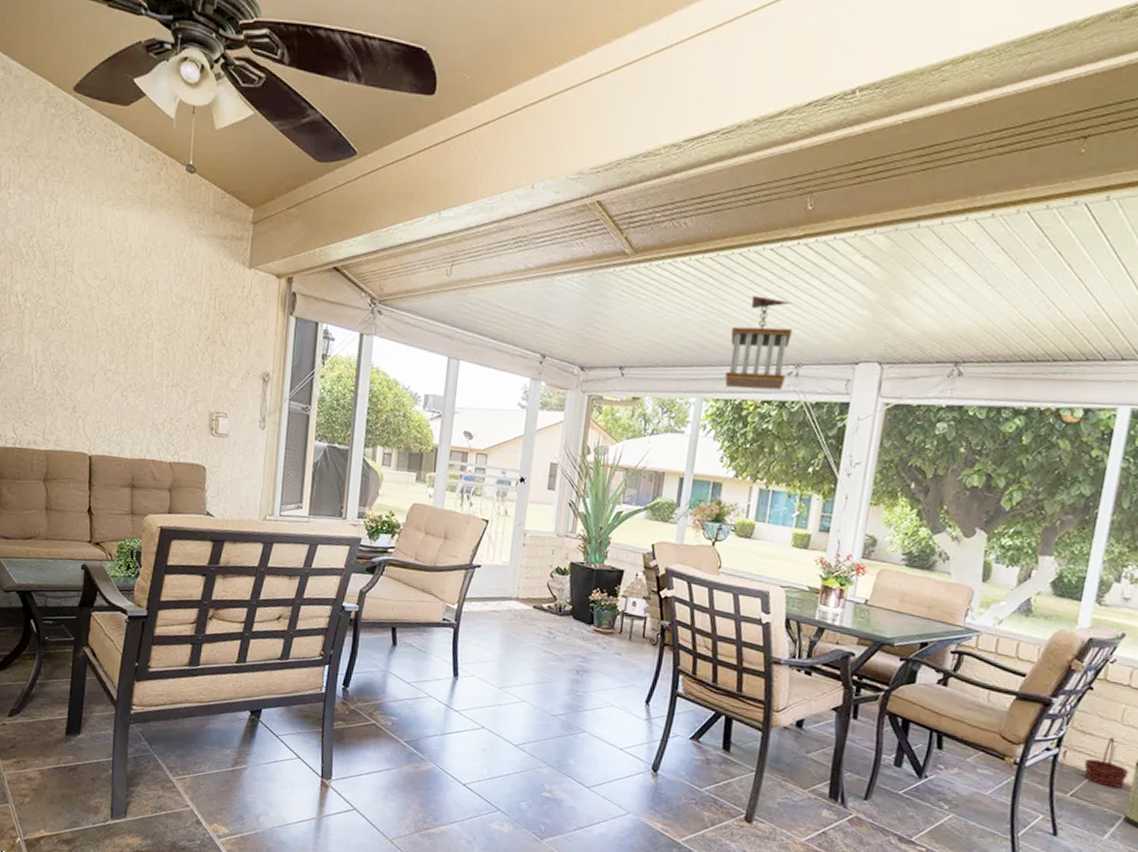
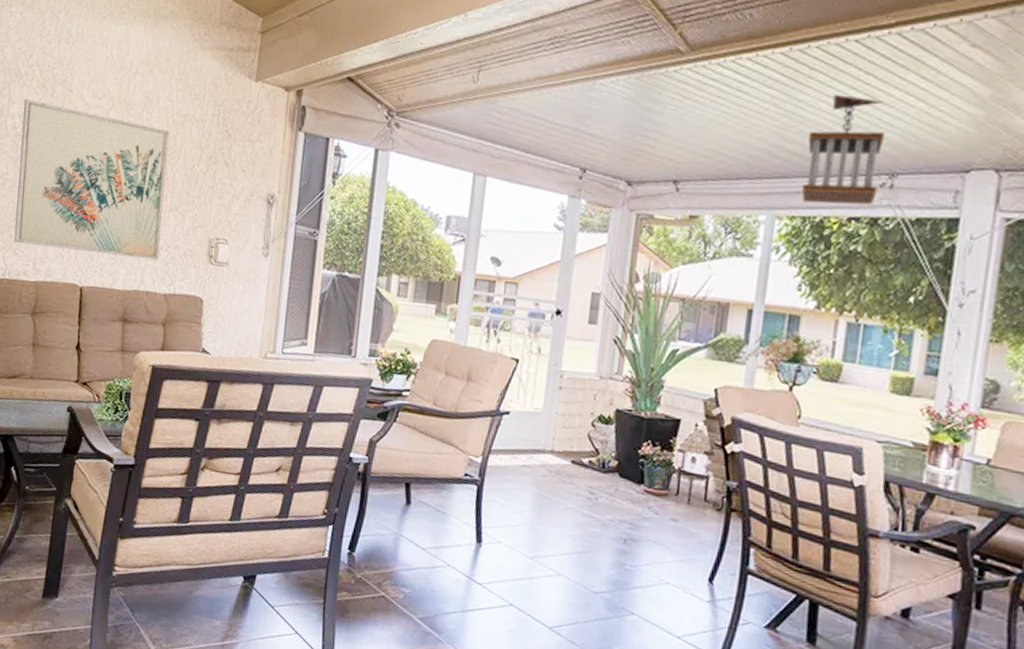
wall art: none [23,278,169,432] -> present [14,98,169,260]

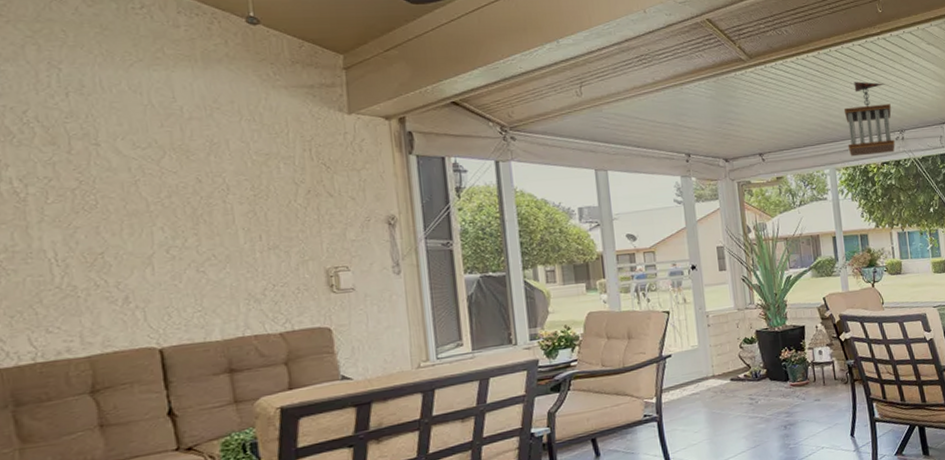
wall art: present [14,98,169,260] -> none [23,159,264,320]

